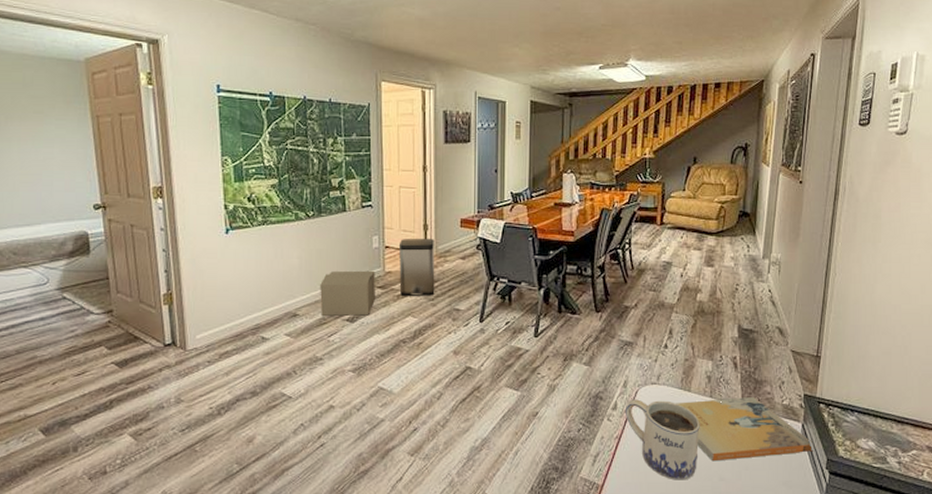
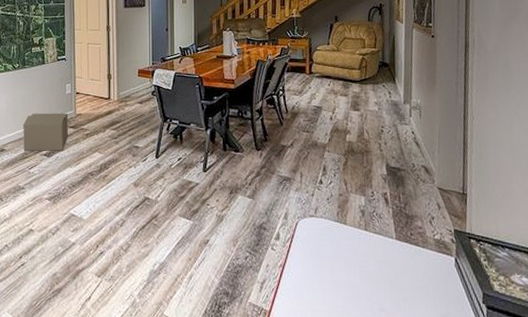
pedal bin: present [398,238,435,296] -> none [87,85,118,135]
mug: present [624,399,700,480] -> none [286,230,358,309]
book: present [676,397,814,462] -> none [333,231,469,292]

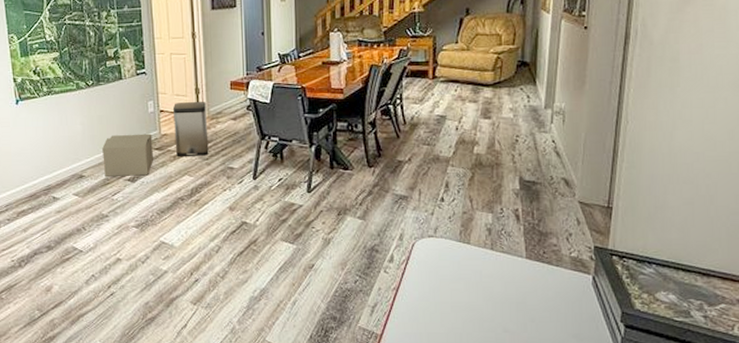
pedal bin: none [87,85,118,135] -> present [172,101,209,156]

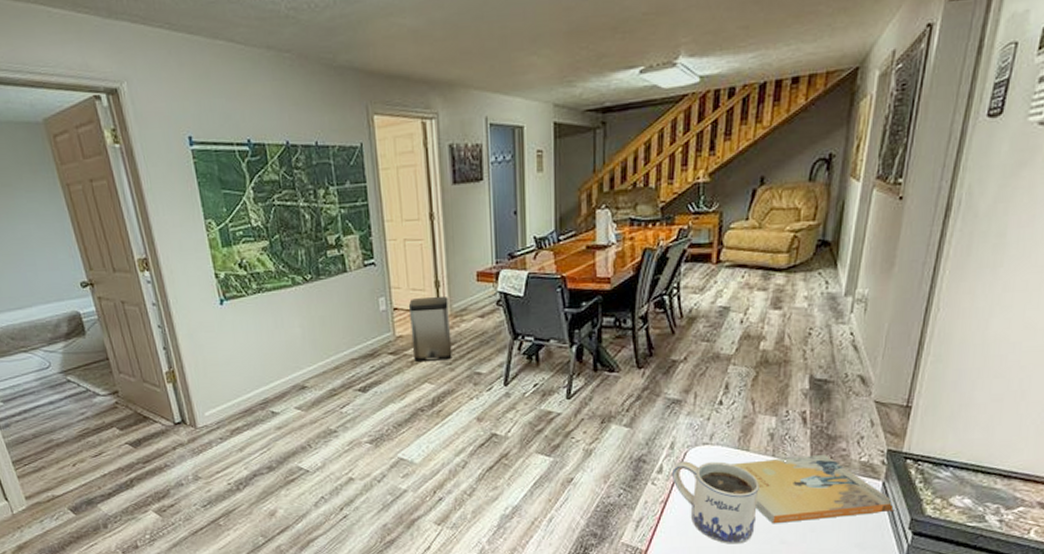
cardboard box: present [102,133,154,176] -> none [326,335,388,387]
mug: none [401,252,481,331] -> present [671,461,759,544]
book: none [455,250,606,313] -> present [731,455,895,524]

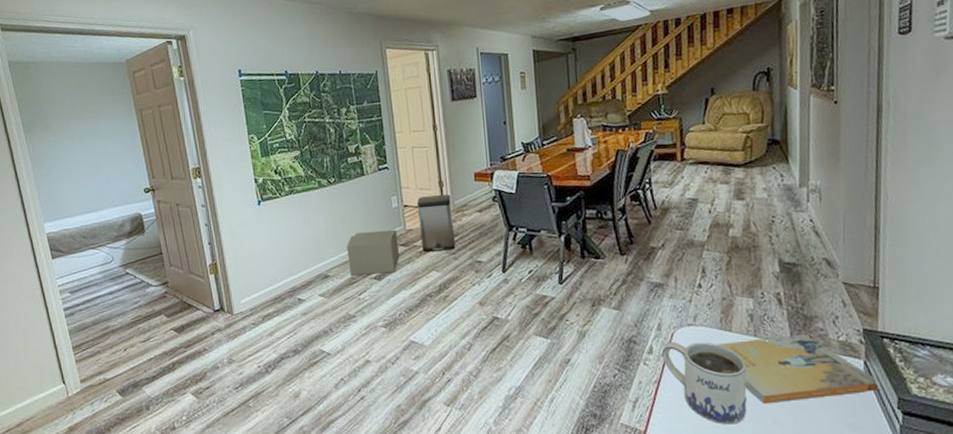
cardboard box: none [326,335,388,387] -> present [347,229,400,275]

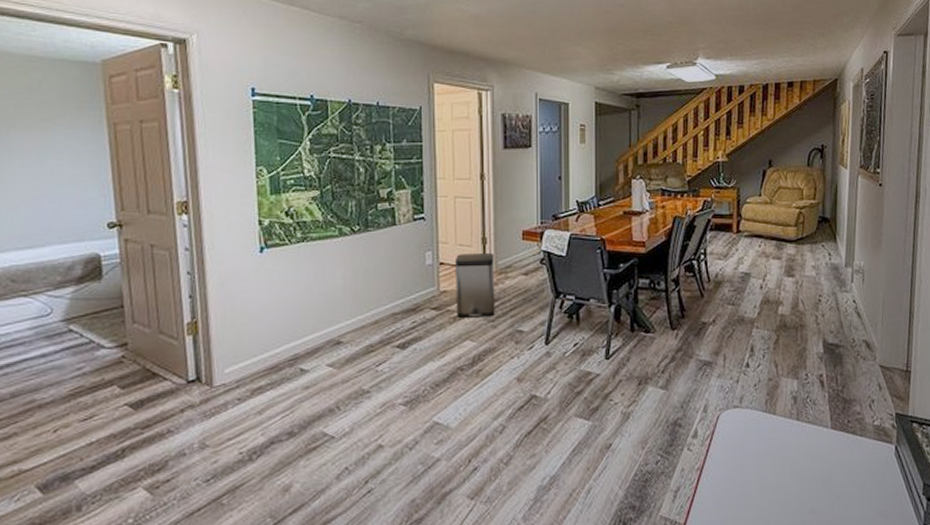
cardboard box: present [347,229,400,275] -> none [367,290,430,342]
mug: present [661,342,748,425] -> none [706,425,788,515]
book: present [717,335,881,404] -> none [761,418,909,492]

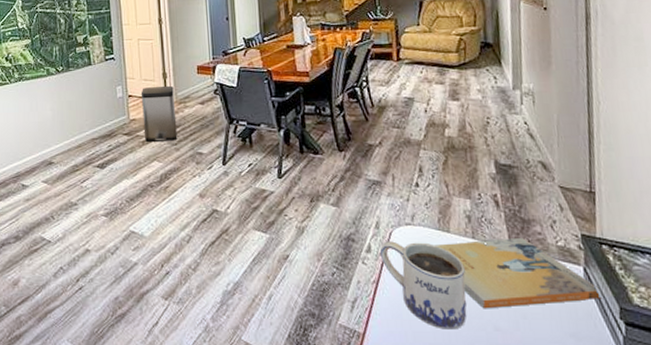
mug: none [706,425,788,515] -> present [379,241,467,330]
book: none [761,418,909,492] -> present [435,238,602,309]

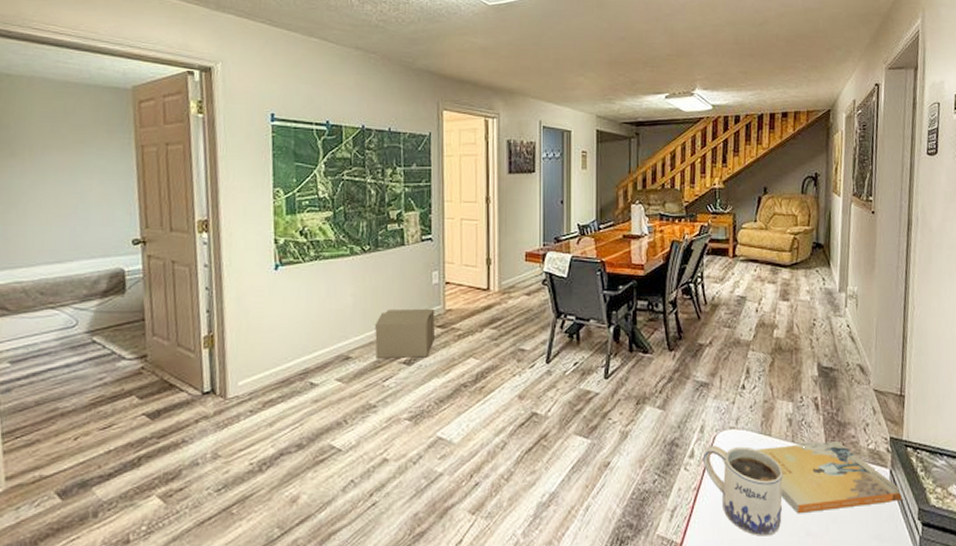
cardboard box: none [72,119,123,163] -> present [375,308,436,358]
pedal bin: present [140,85,178,142] -> none [460,273,499,336]

